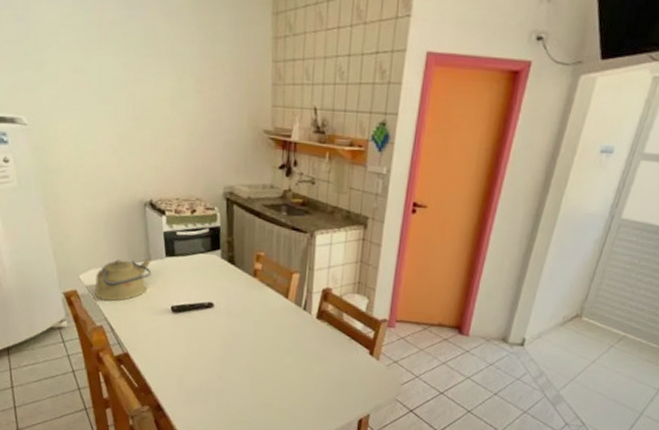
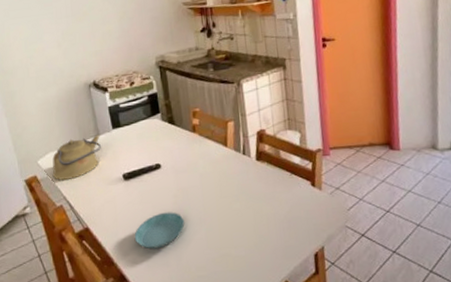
saucer: none [176,352,231,387] -> present [134,212,185,249]

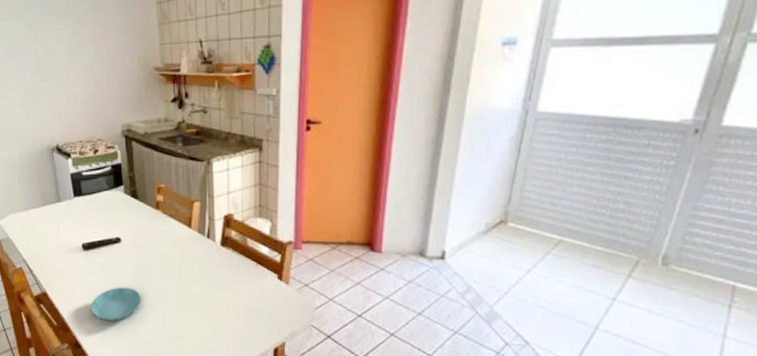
kettle: present [52,134,102,180] -> none [13,201,63,243]

